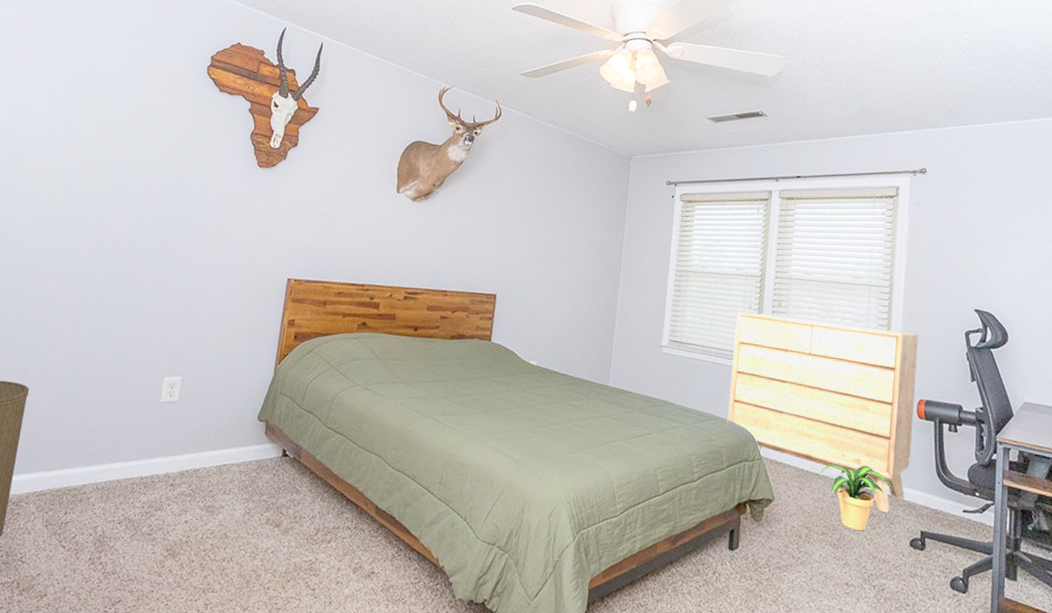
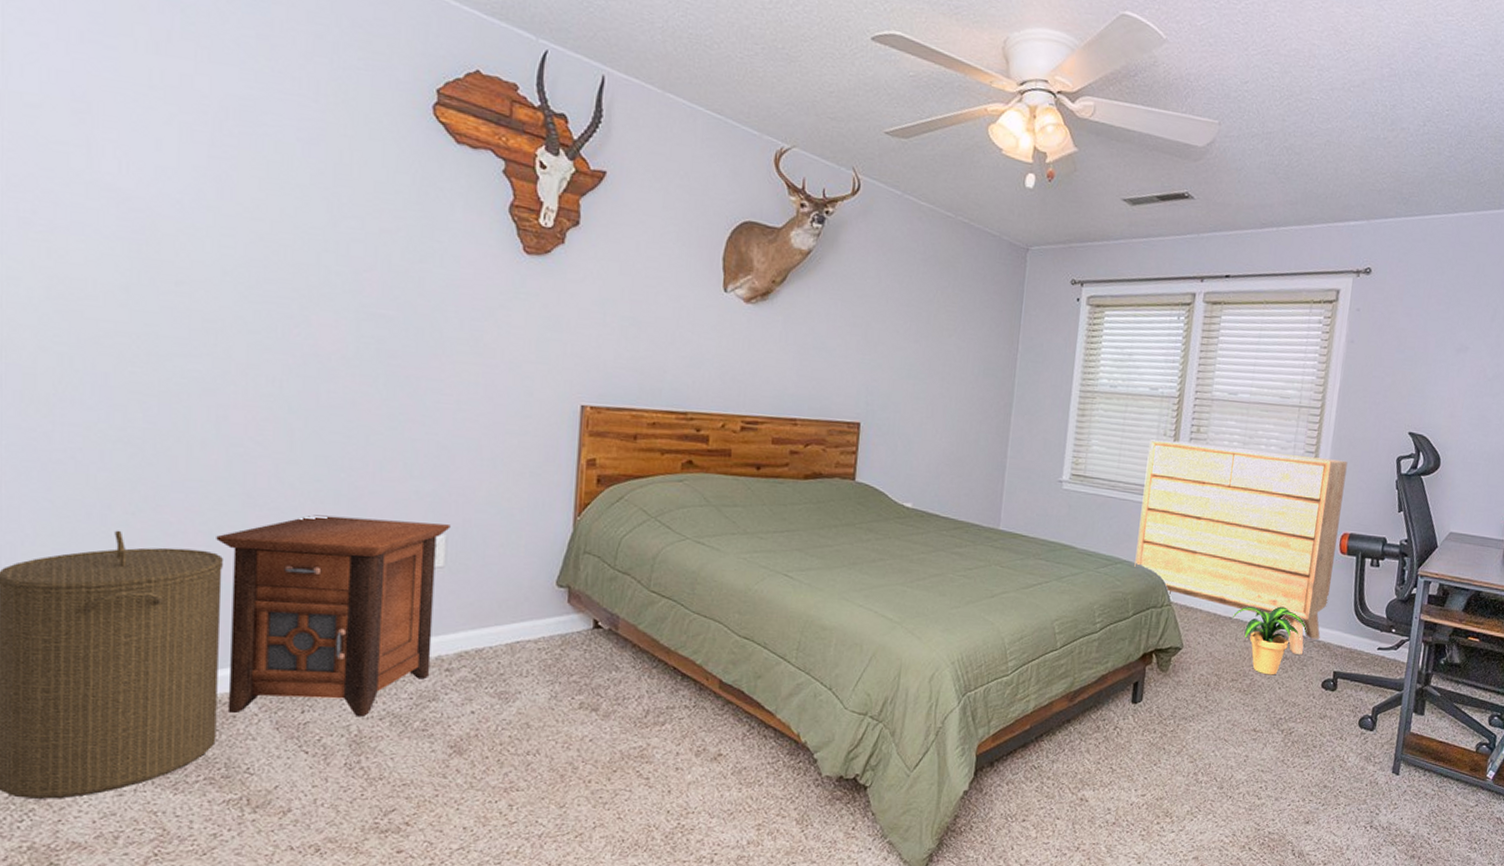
nightstand: none [14,358,186,520] -> present [216,515,451,716]

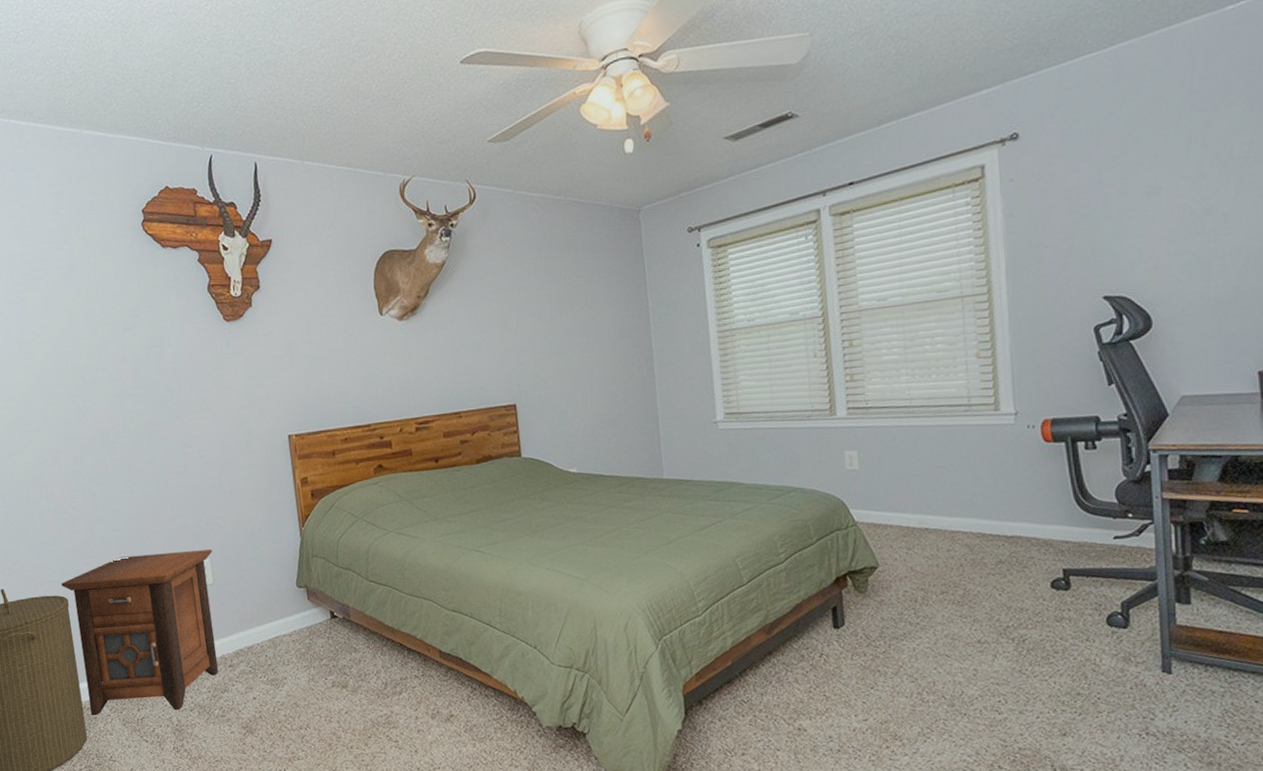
dresser: present [1134,439,1348,655] -> none [800,342,1040,557]
potted plant: present [1232,606,1307,675] -> none [928,508,1020,583]

